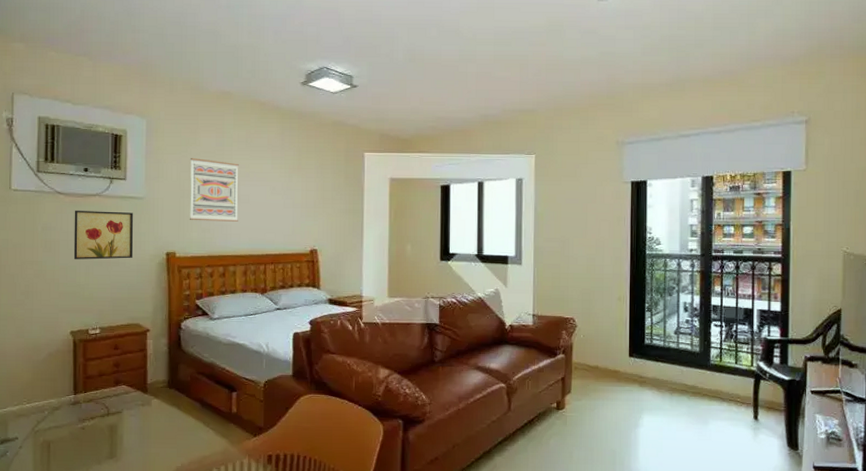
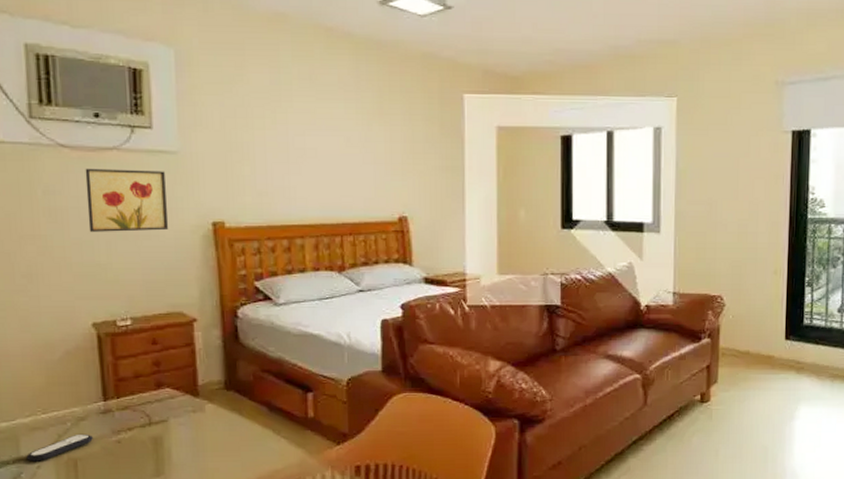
remote control: none [12,421,64,443] -> present [26,433,93,462]
wall art: present [190,157,239,222] -> none [237,99,304,182]

